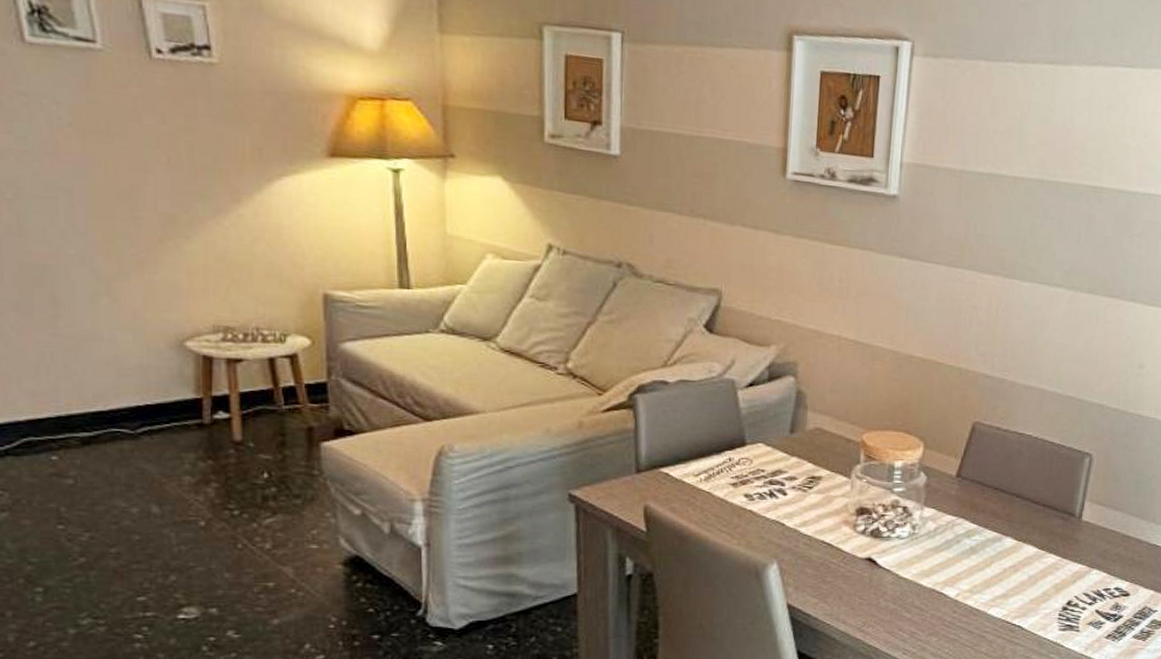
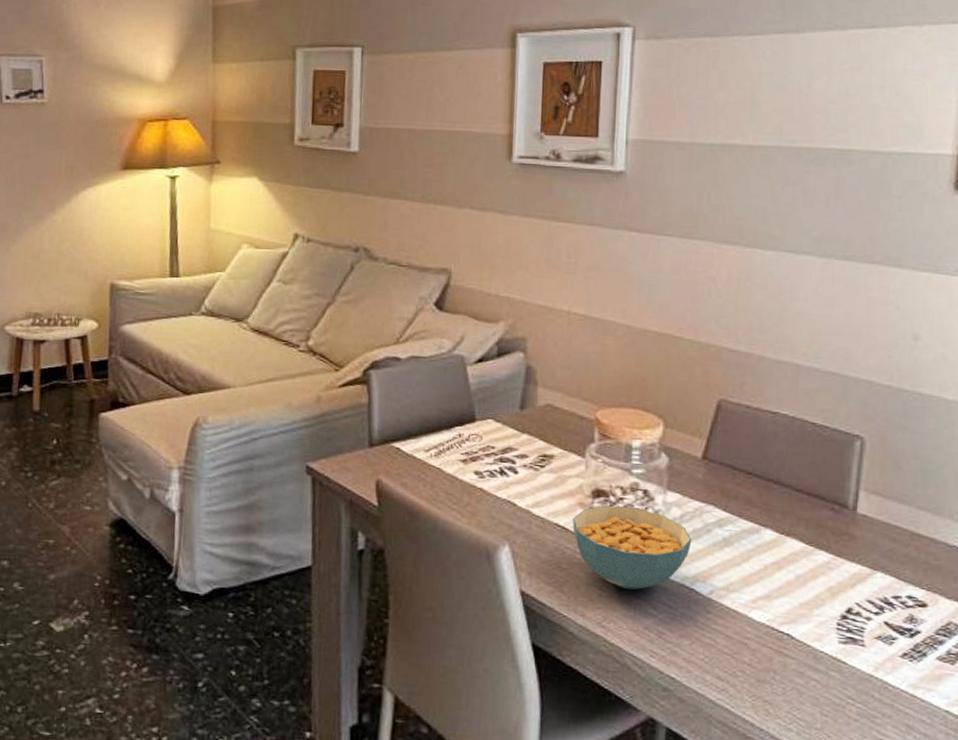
cereal bowl: none [837,522,944,596] -> present [572,505,692,590]

